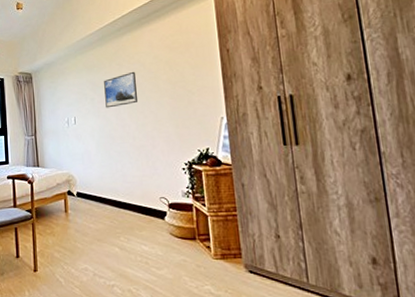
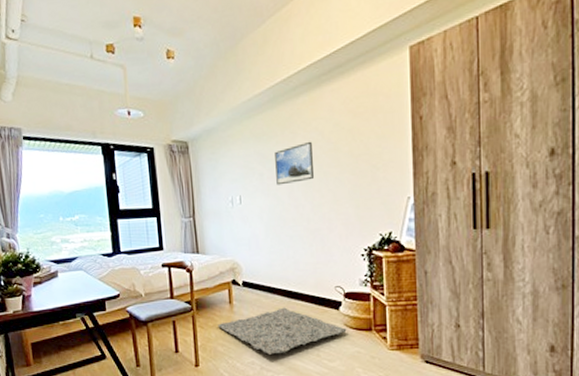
rug: none [54,216,173,261] -> present [218,307,347,355]

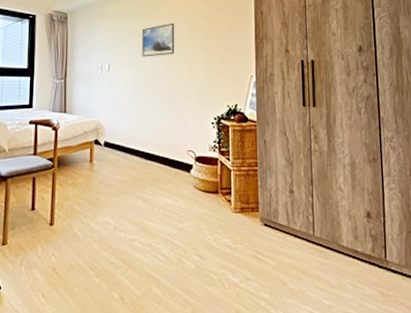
rug: present [218,307,347,355] -> none [76,168,196,214]

